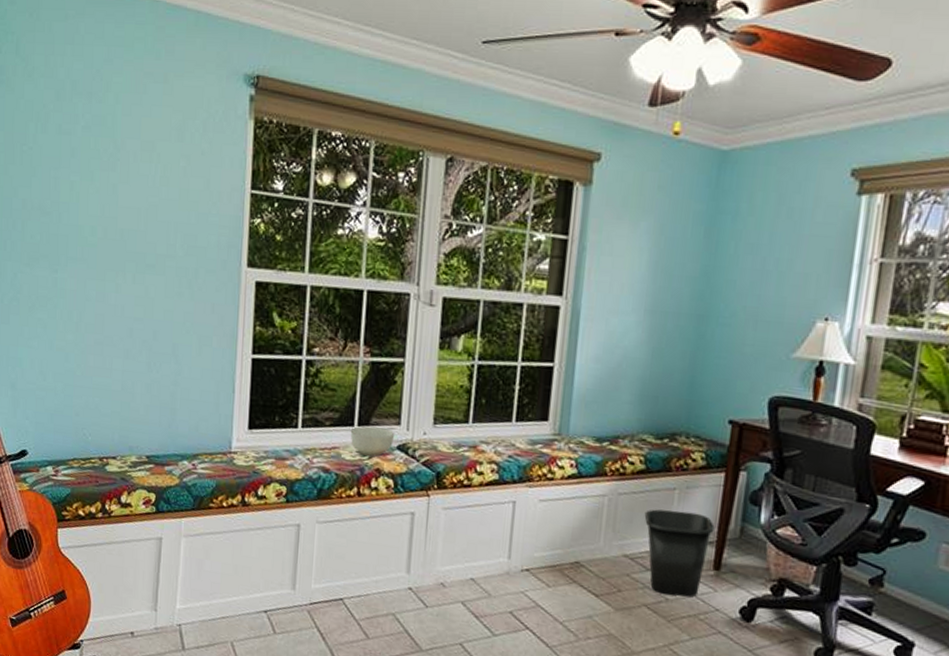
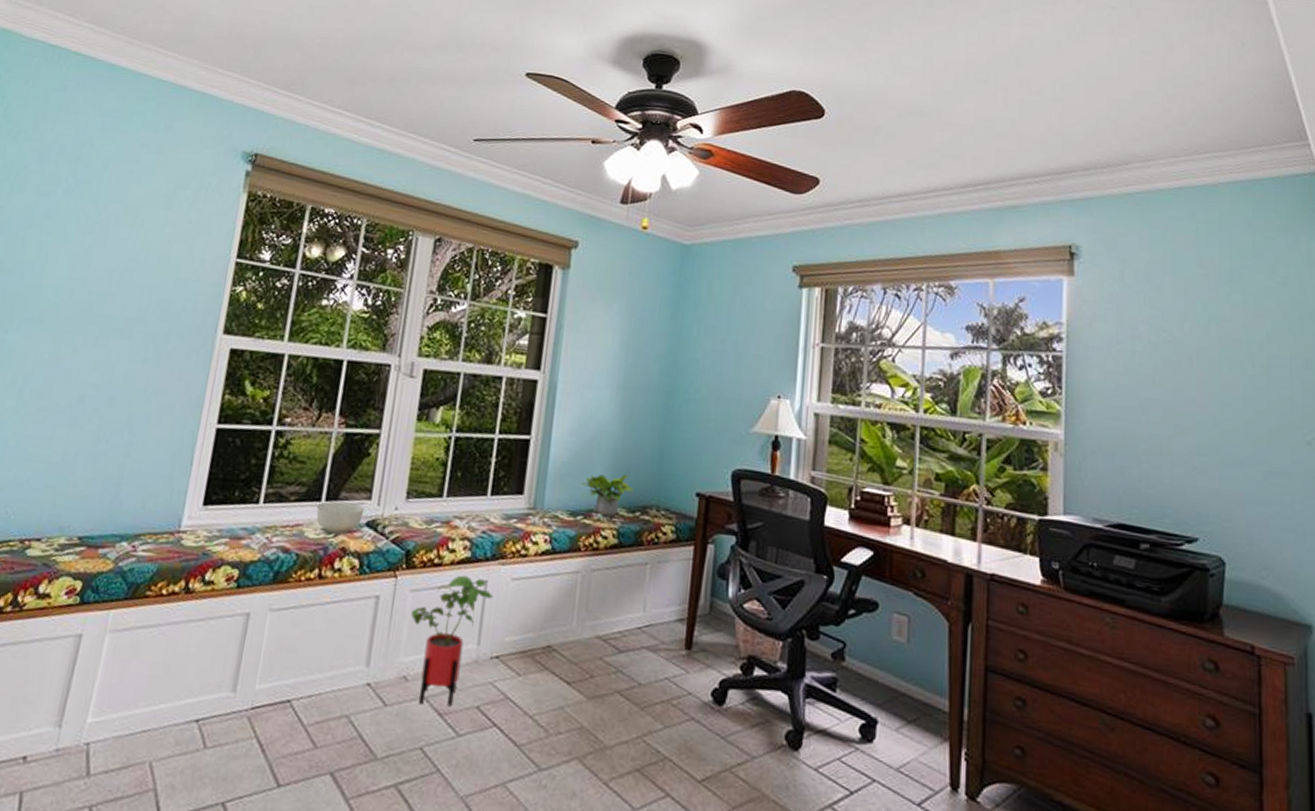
house plant: none [445,495,522,611] -> present [411,575,494,707]
potted plant: none [607,401,662,445] -> present [581,474,633,518]
waste bin: present [644,509,715,597] -> none [617,585,685,681]

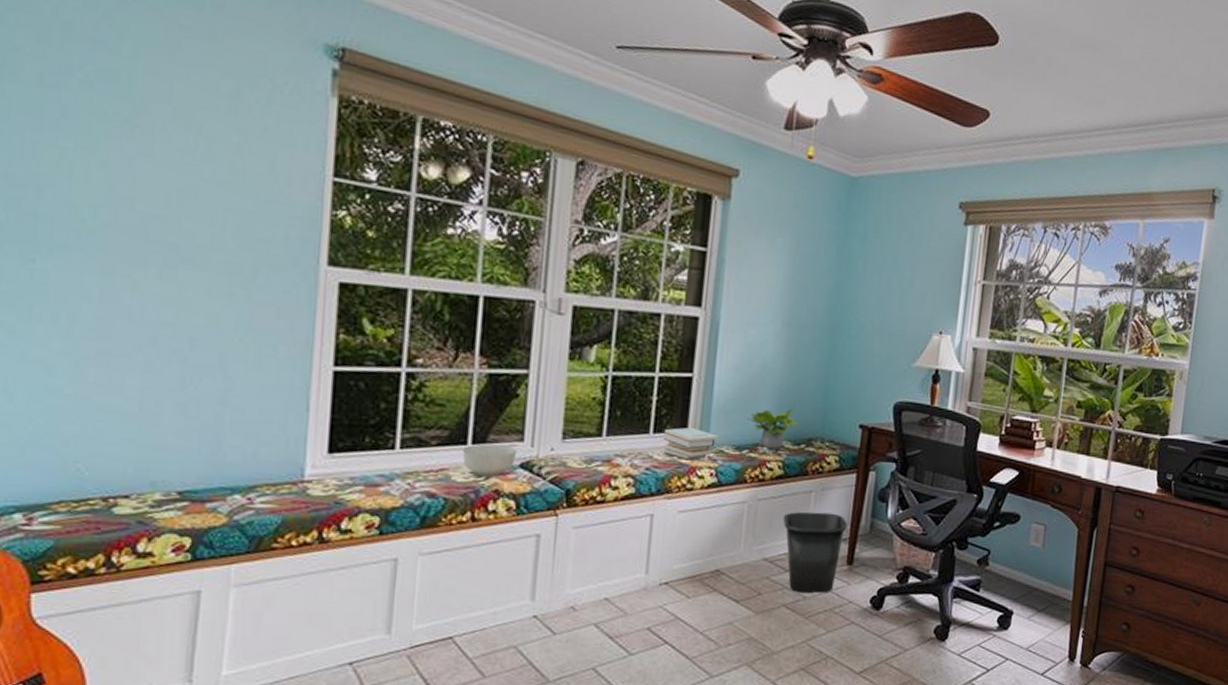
house plant: present [411,575,494,707] -> none [576,510,660,631]
books: none [499,490,556,525] -> present [663,427,721,460]
waste bin: none [617,585,685,681] -> present [783,511,848,593]

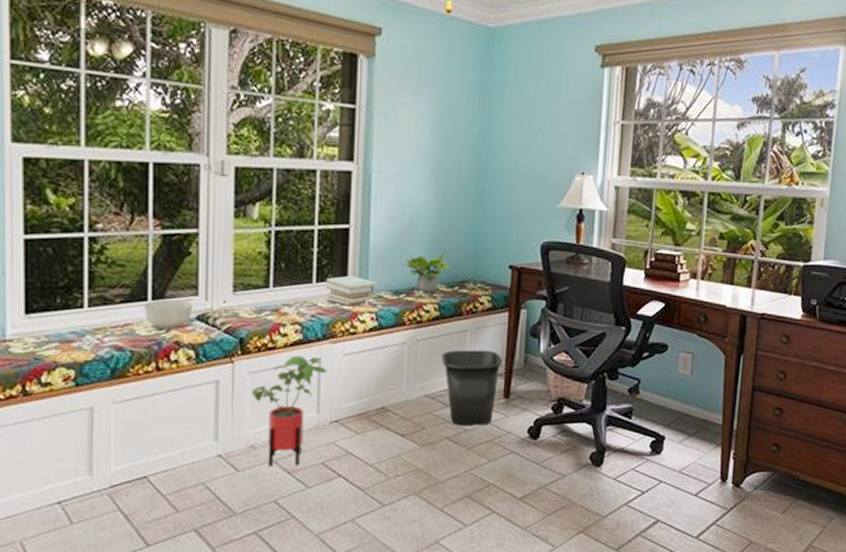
house plant: none [576,510,660,631] -> present [252,355,328,467]

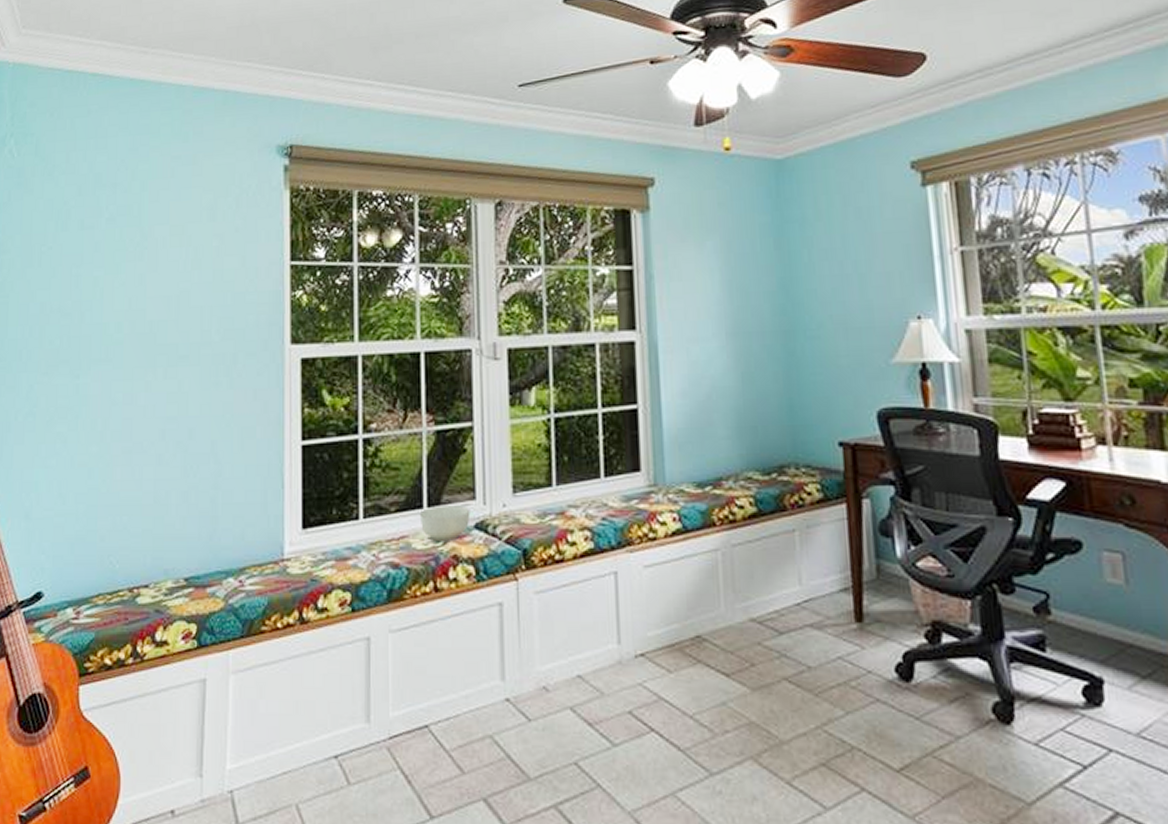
house plant: present [252,355,328,467] -> none [540,569,627,716]
books: present [325,275,379,306] -> none [615,466,678,505]
potted plant: present [402,254,451,294] -> none [703,432,765,484]
waste bin: present [441,350,503,425] -> none [765,556,847,661]

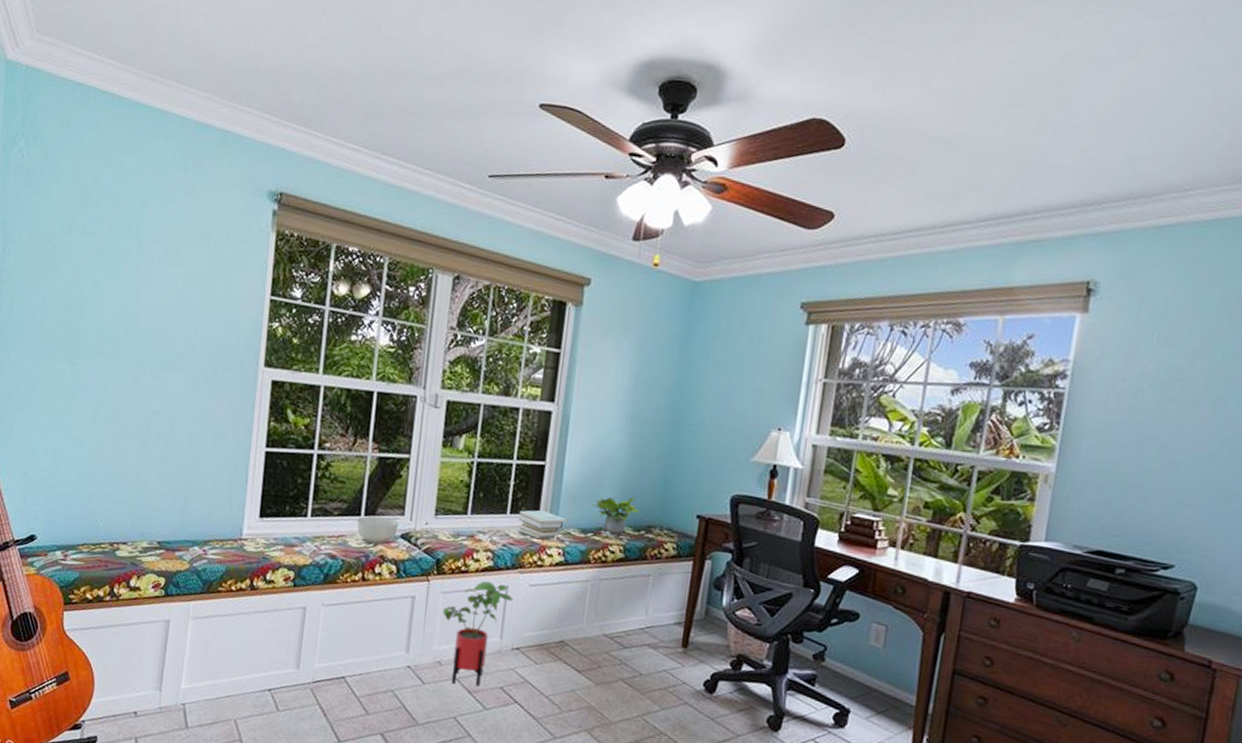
house plant: none [540,569,627,716] -> present [443,581,514,687]
books: none [615,466,678,505] -> present [518,509,568,540]
potted plant: none [703,432,765,484] -> present [591,497,639,536]

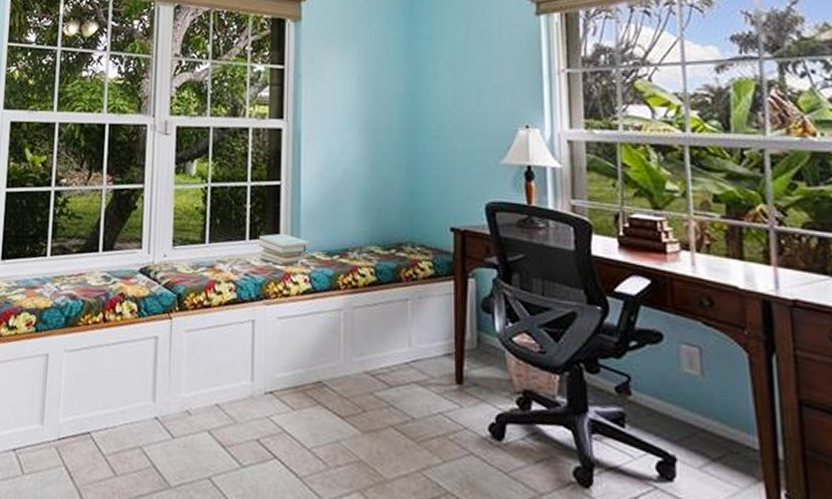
bowl: present [357,516,399,545] -> none [95,251,137,282]
house plant: present [443,581,514,687] -> none [188,315,262,440]
potted plant: present [591,497,639,536] -> none [334,213,386,257]

